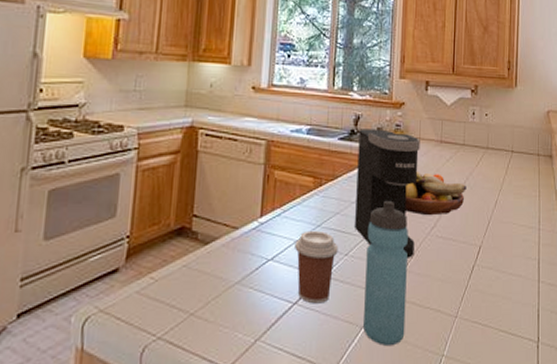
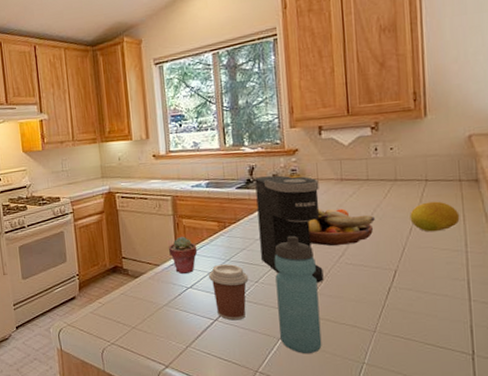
potted succulent: none [252,192,287,241] -> present [168,236,198,274]
fruit: none [496,174,536,206] -> present [410,201,460,232]

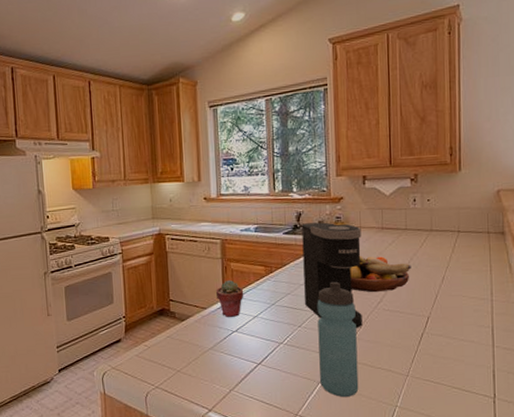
coffee cup: present [209,263,249,321] -> none [254,308,292,364]
fruit: present [410,201,460,232] -> none [443,251,487,281]

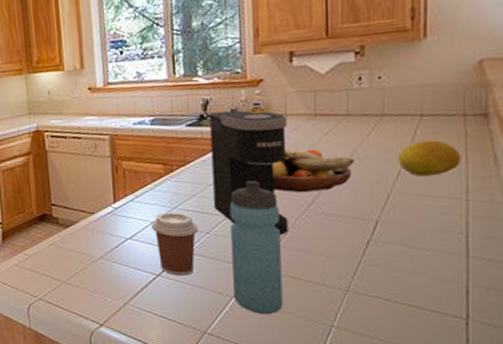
potted succulent: present [215,279,244,317] -> none [104,180,139,223]
coffee cup: none [254,308,292,364] -> present [152,212,199,276]
fruit: none [443,251,487,281] -> present [398,140,461,177]

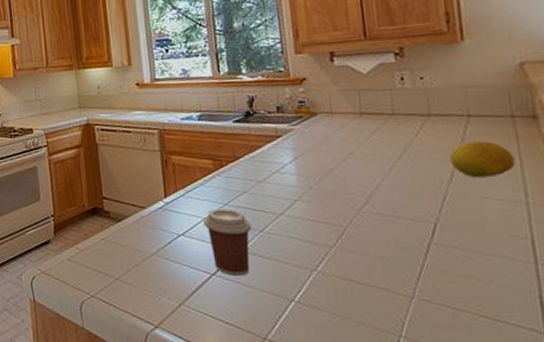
coffee maker: present [209,110,288,235] -> none [255,107,344,235]
water bottle: present [229,180,283,314] -> none [281,177,346,320]
fruit bowl: present [272,148,354,193] -> none [322,146,405,192]

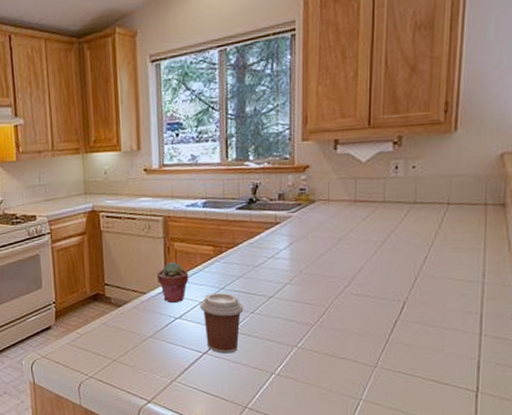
potted succulent: none [155,175,190,218] -> present [156,261,189,303]
fruit: present [449,141,516,178] -> none [426,227,481,261]

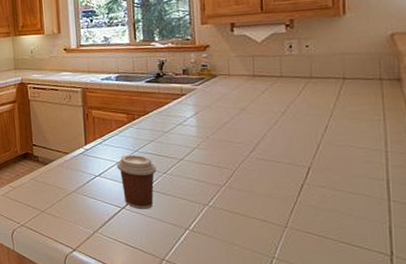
potted succulent: present [156,261,189,303] -> none [77,126,106,162]

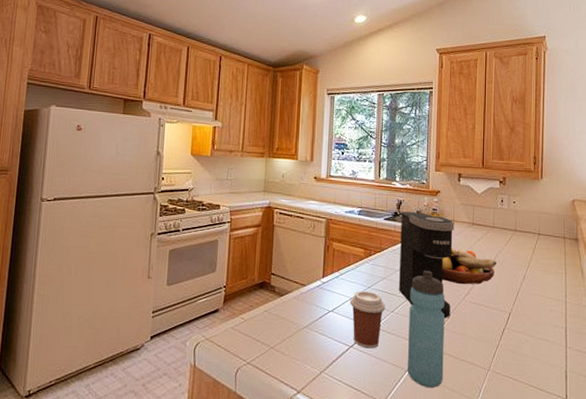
coffee maker: none [164,70,233,177] -> present [399,211,454,318]
water bottle: none [182,129,231,245] -> present [408,270,445,387]
fruit bowl: none [218,103,288,141] -> present [442,247,497,285]

